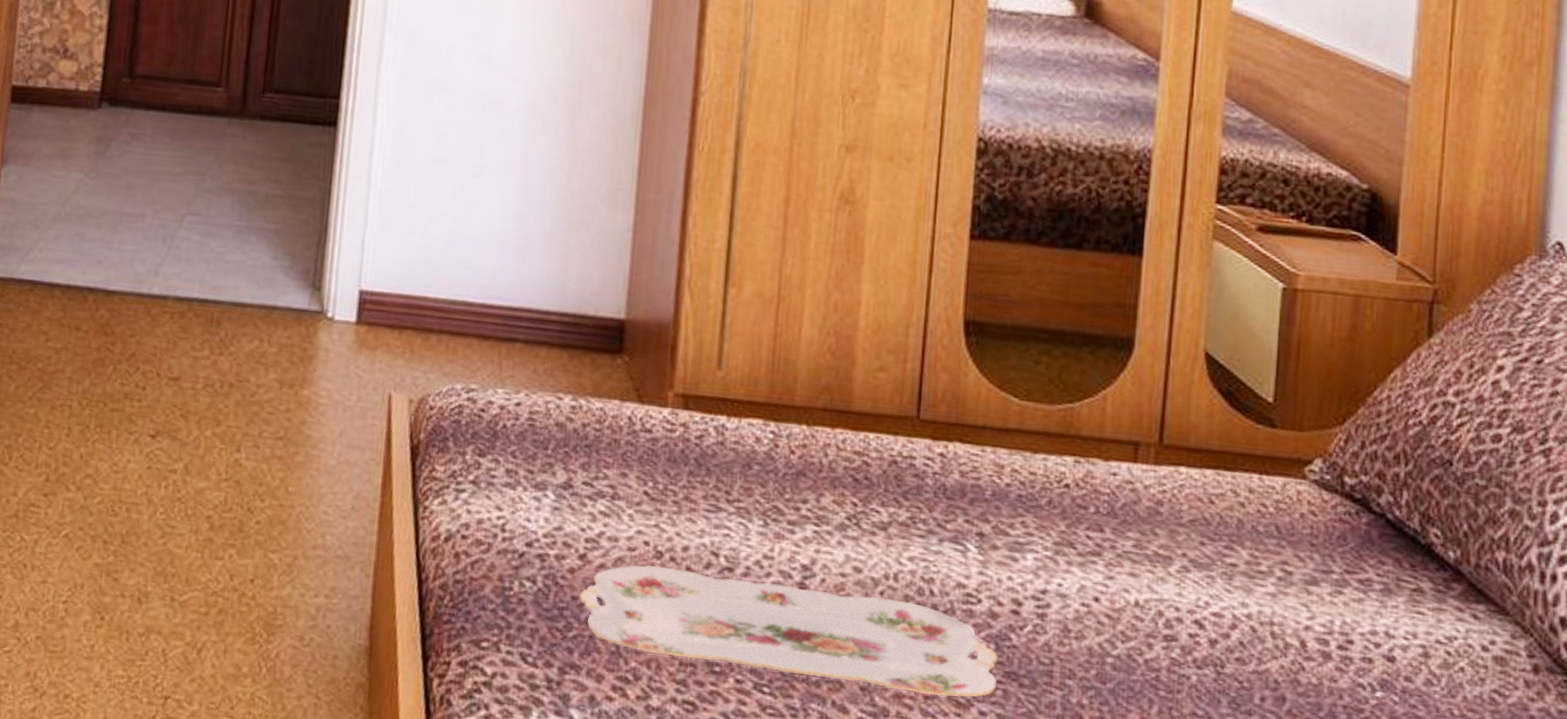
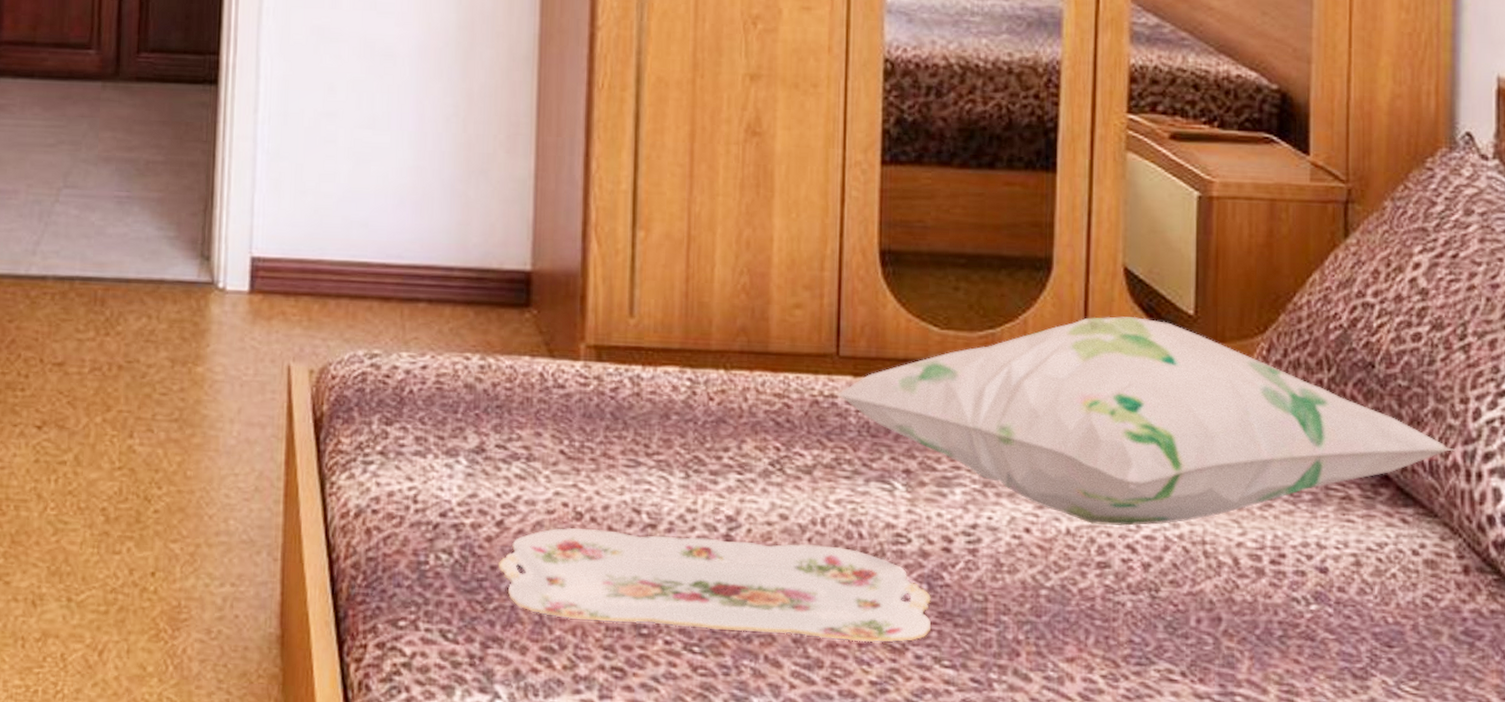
decorative pillow: none [914,398,1532,604] -> present [835,316,1457,526]

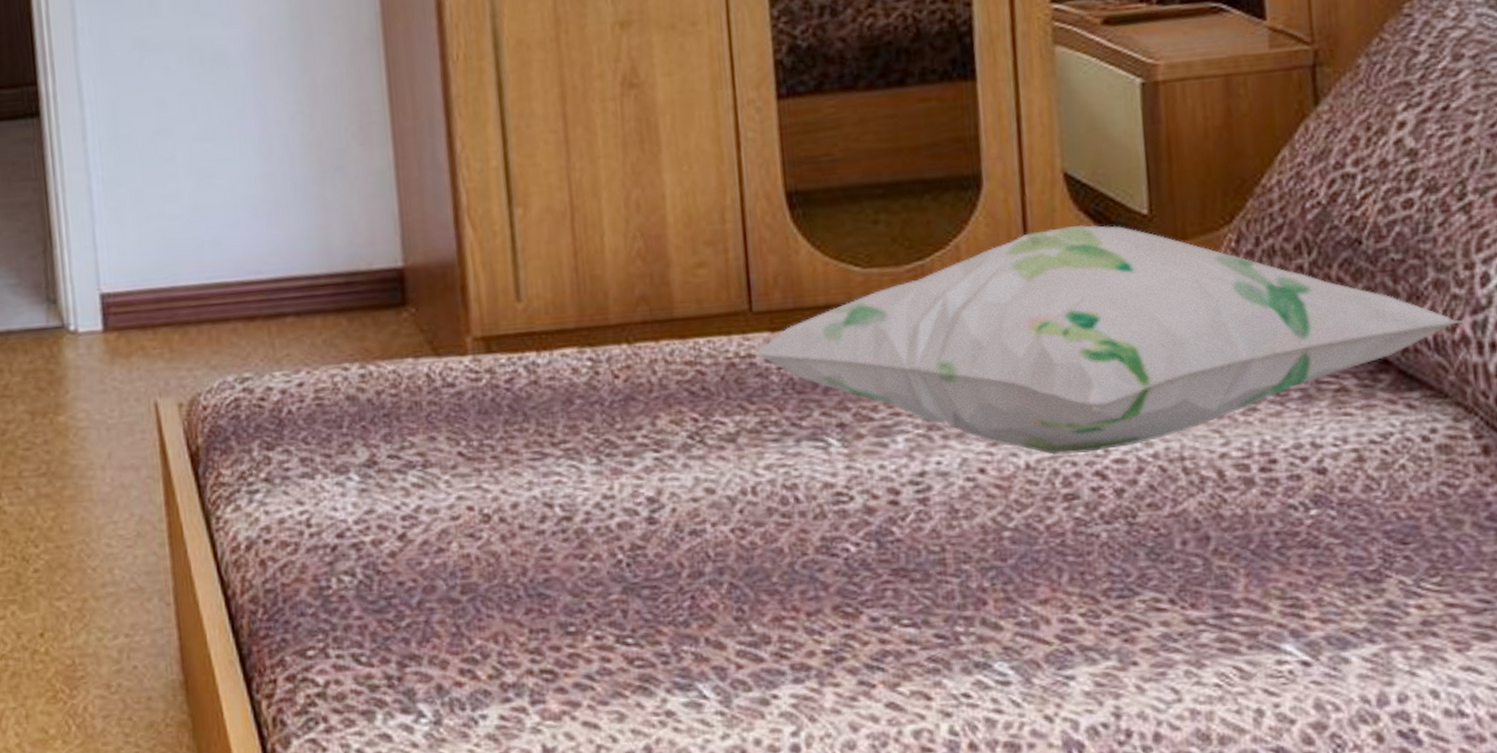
serving tray: present [497,527,931,643] -> none [405,514,885,627]

